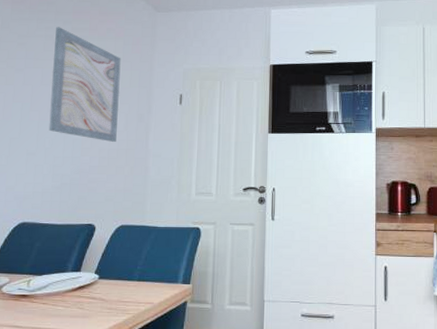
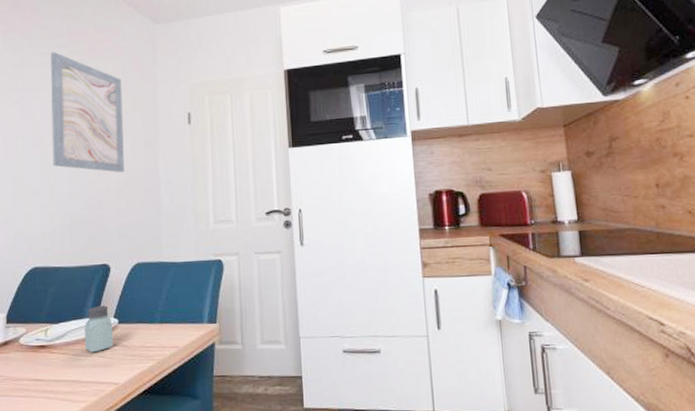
saltshaker: none [65,261,93,304] -> present [85,305,113,353]

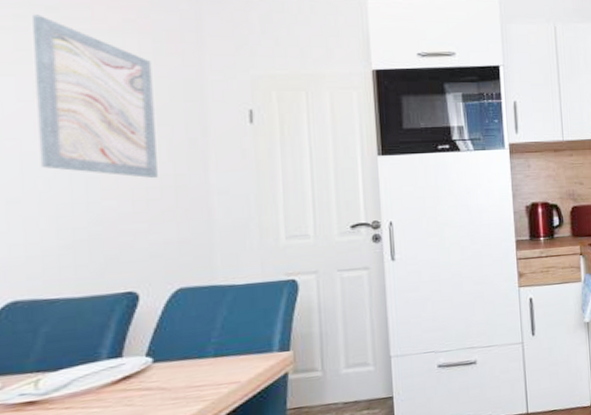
saltshaker: present [85,305,113,353] -> none [100,342,146,403]

